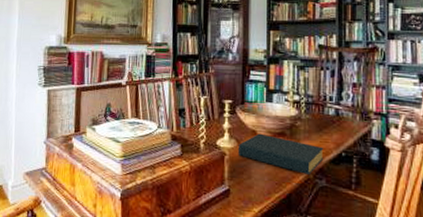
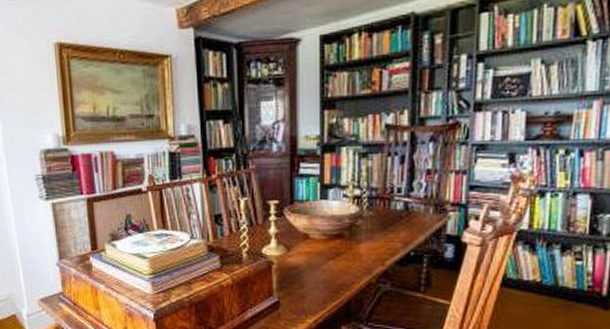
hardback book: present [237,133,324,175] -> none [287,237,389,279]

